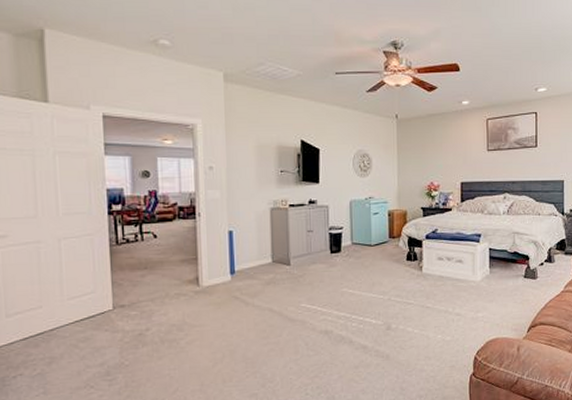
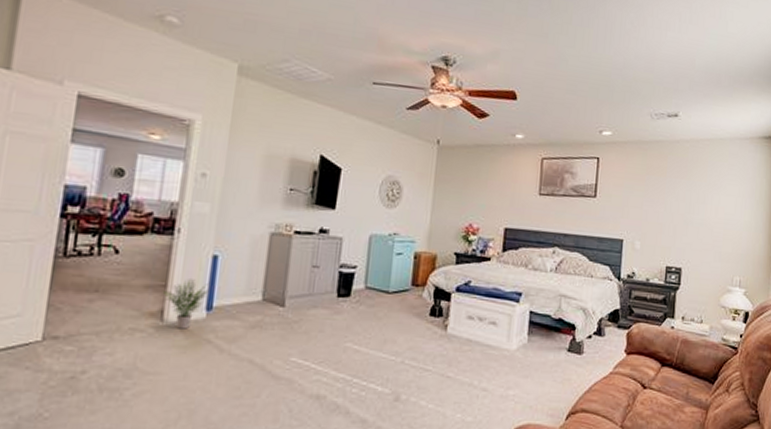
potted plant: none [196,251,229,291] -> present [164,279,208,329]

